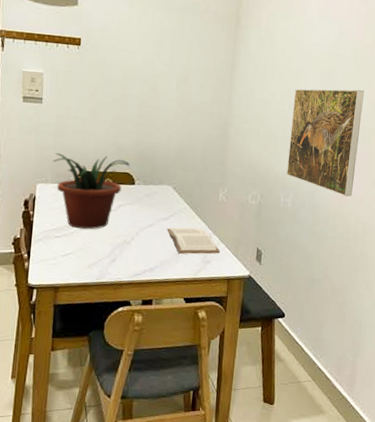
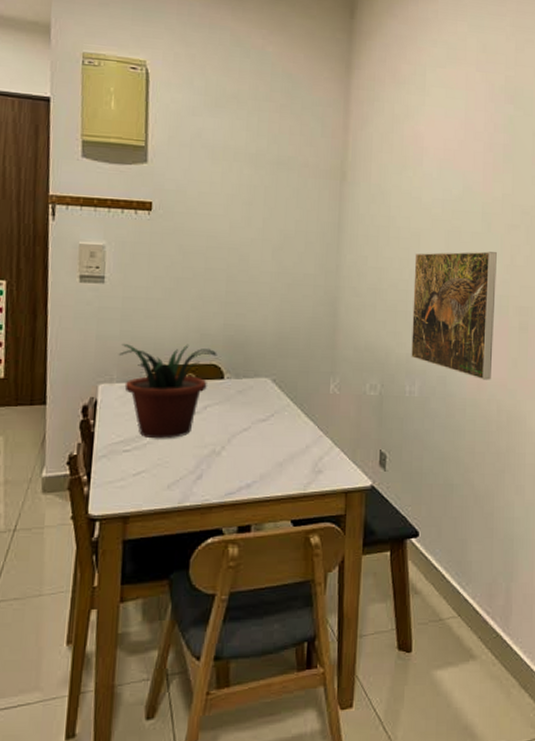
book: present [167,227,220,254] -> none [266,429,334,463]

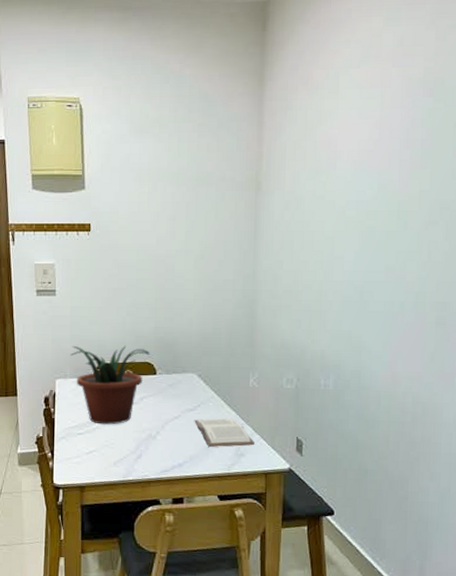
book: none [266,429,334,463] -> present [194,417,254,447]
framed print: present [411,251,497,380] -> none [326,249,413,374]

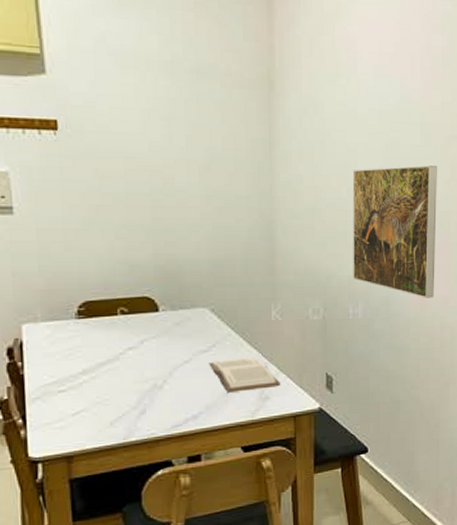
potted plant: present [71,345,150,425] -> none [41,277,149,377]
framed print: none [326,249,413,374] -> present [352,165,437,298]

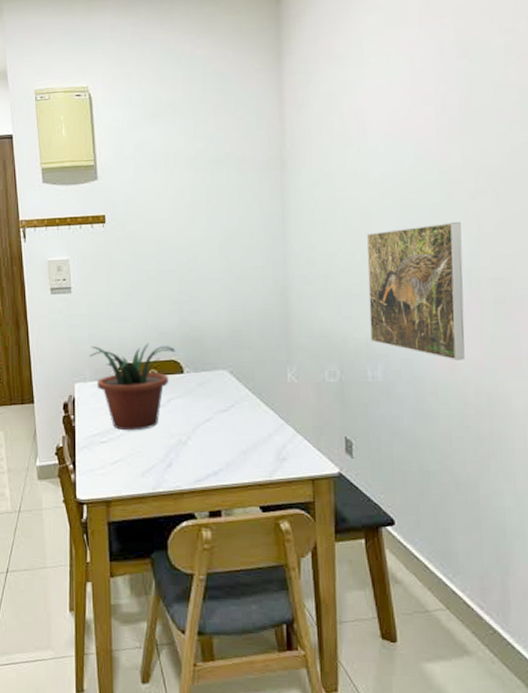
potted plant: none [41,277,149,377] -> present [90,342,176,431]
book: present [209,357,280,392] -> none [228,417,297,451]

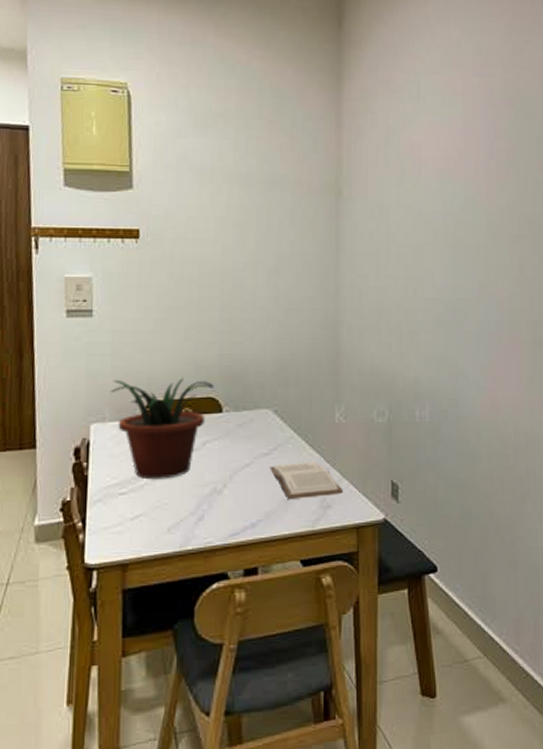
book: none [228,417,297,451] -> present [270,461,343,499]
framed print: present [366,222,465,360] -> none [418,264,506,401]

